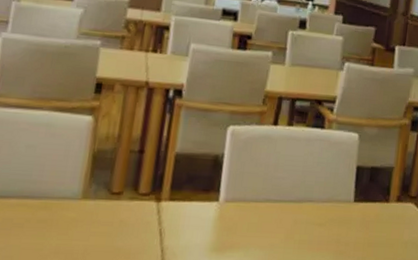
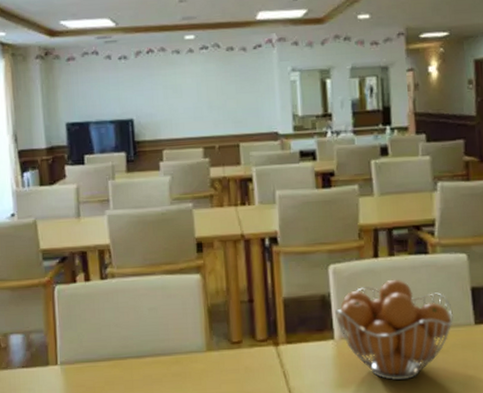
fruit basket: none [224,148,336,250] -> present [334,279,453,381]

